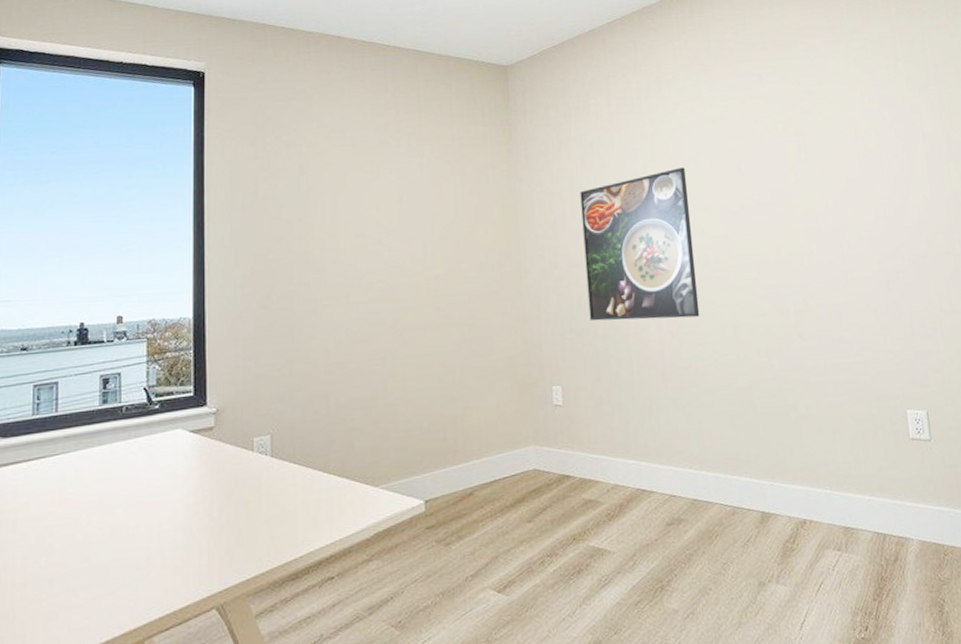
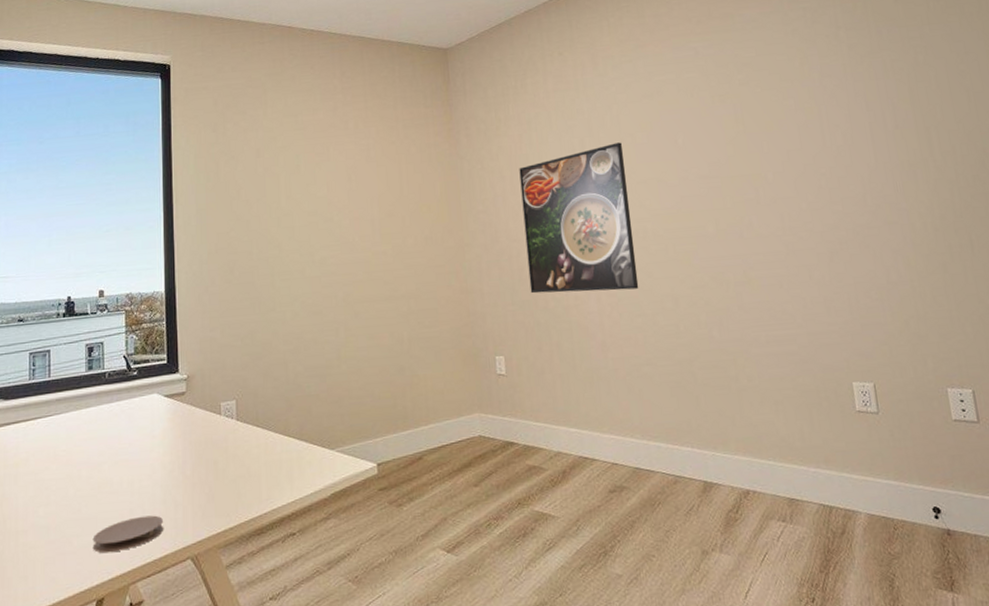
coaster: none [103,562,185,606] -> present [92,515,163,553]

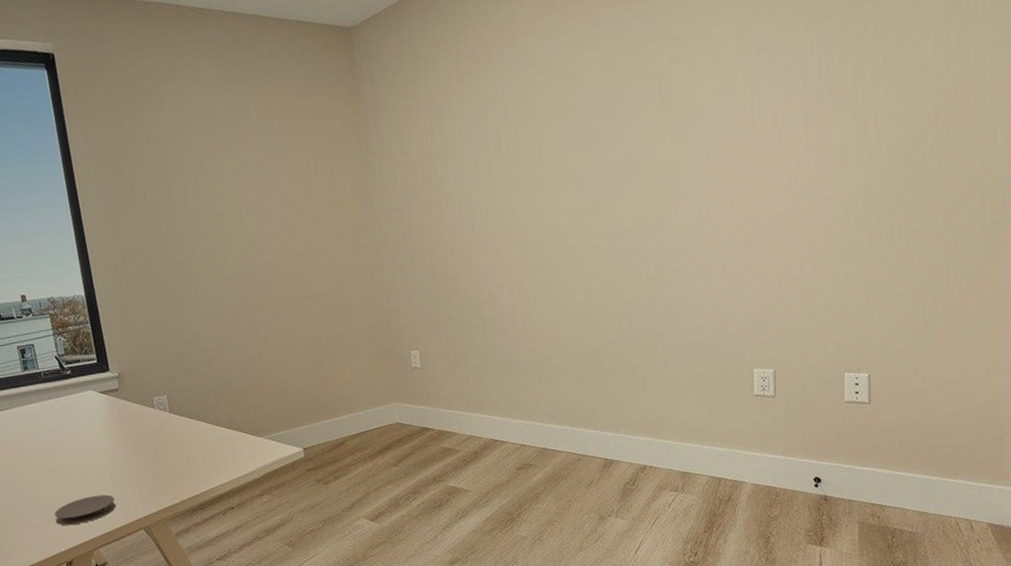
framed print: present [519,142,639,294] -> none [431,131,552,291]

